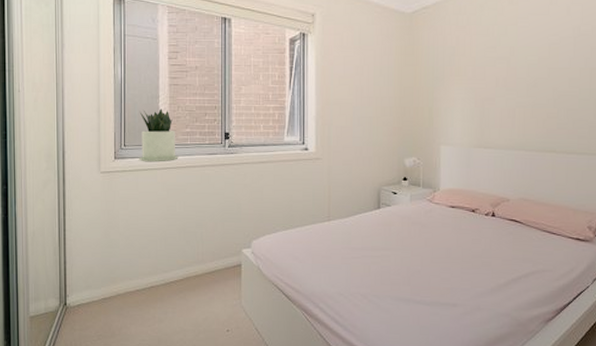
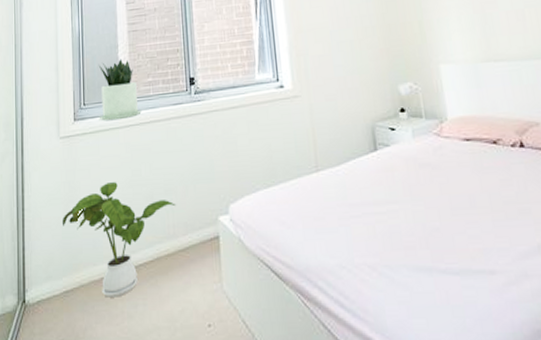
house plant: none [101,214,205,306] -> present [61,182,176,297]

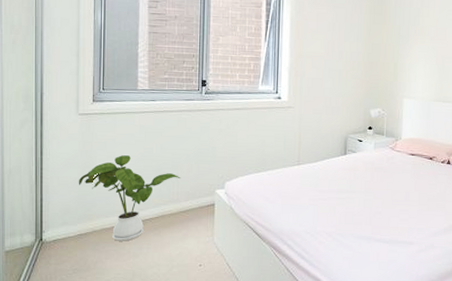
planter: present [98,59,142,122] -> none [116,55,157,106]

